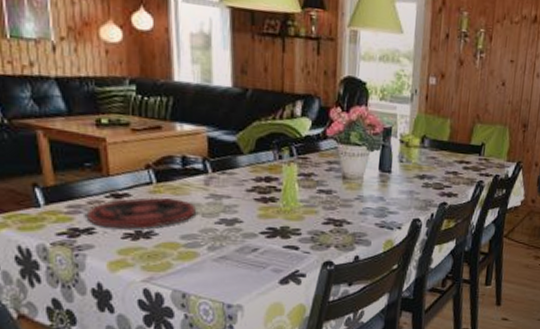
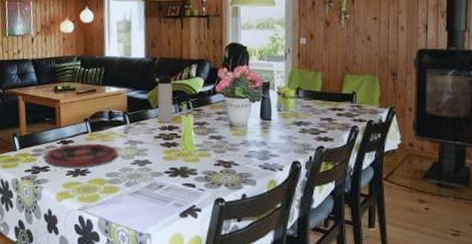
thermos bottle: none [244,108,272,174] -> present [153,73,174,123]

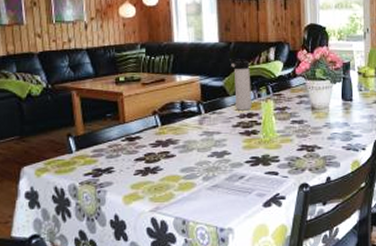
plate: present [45,143,118,168] -> none [108,137,192,166]

